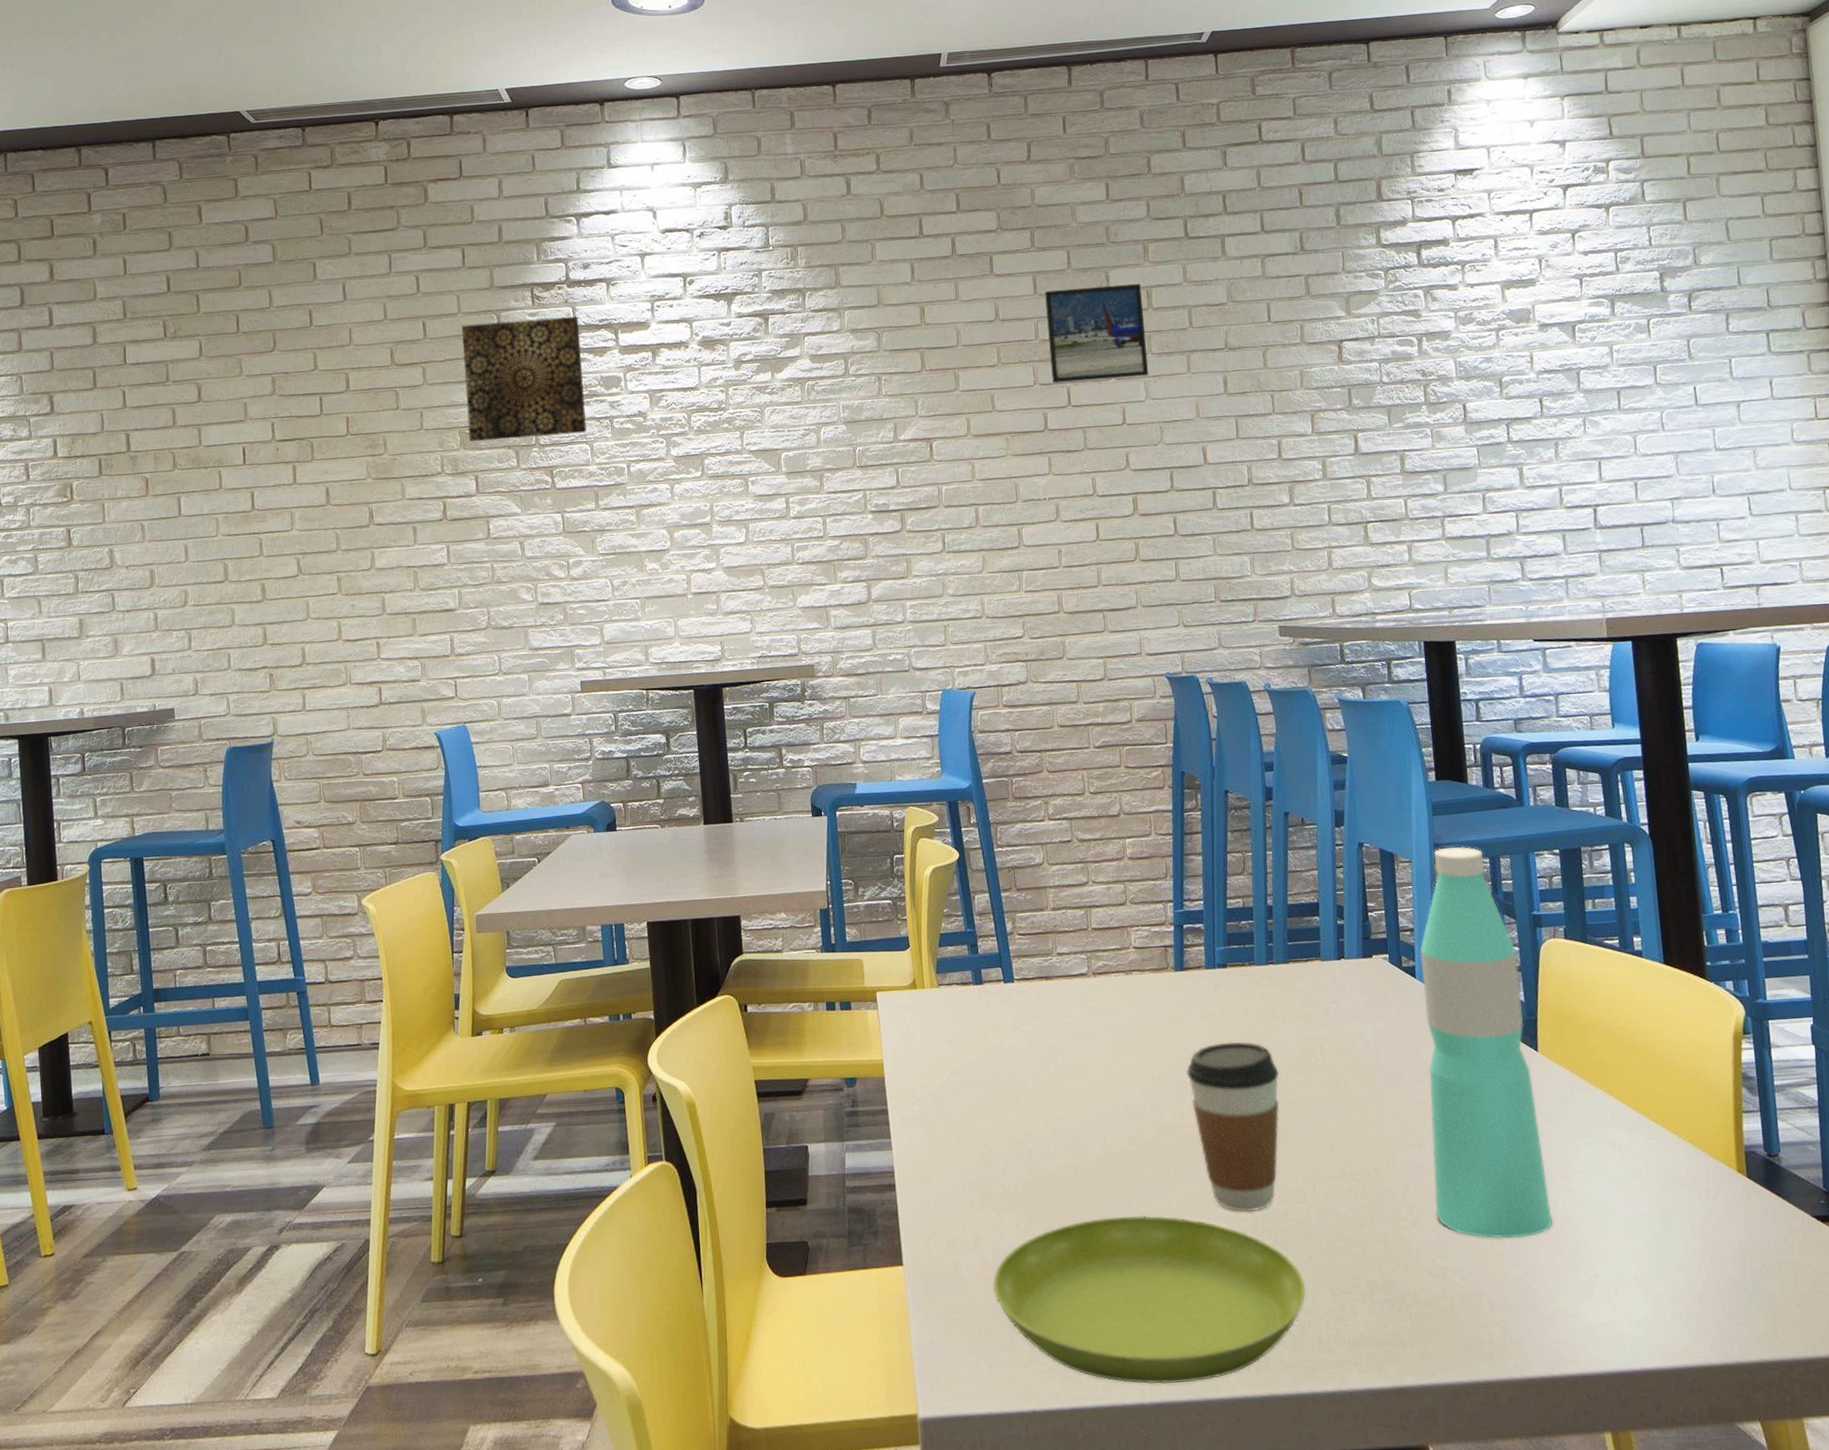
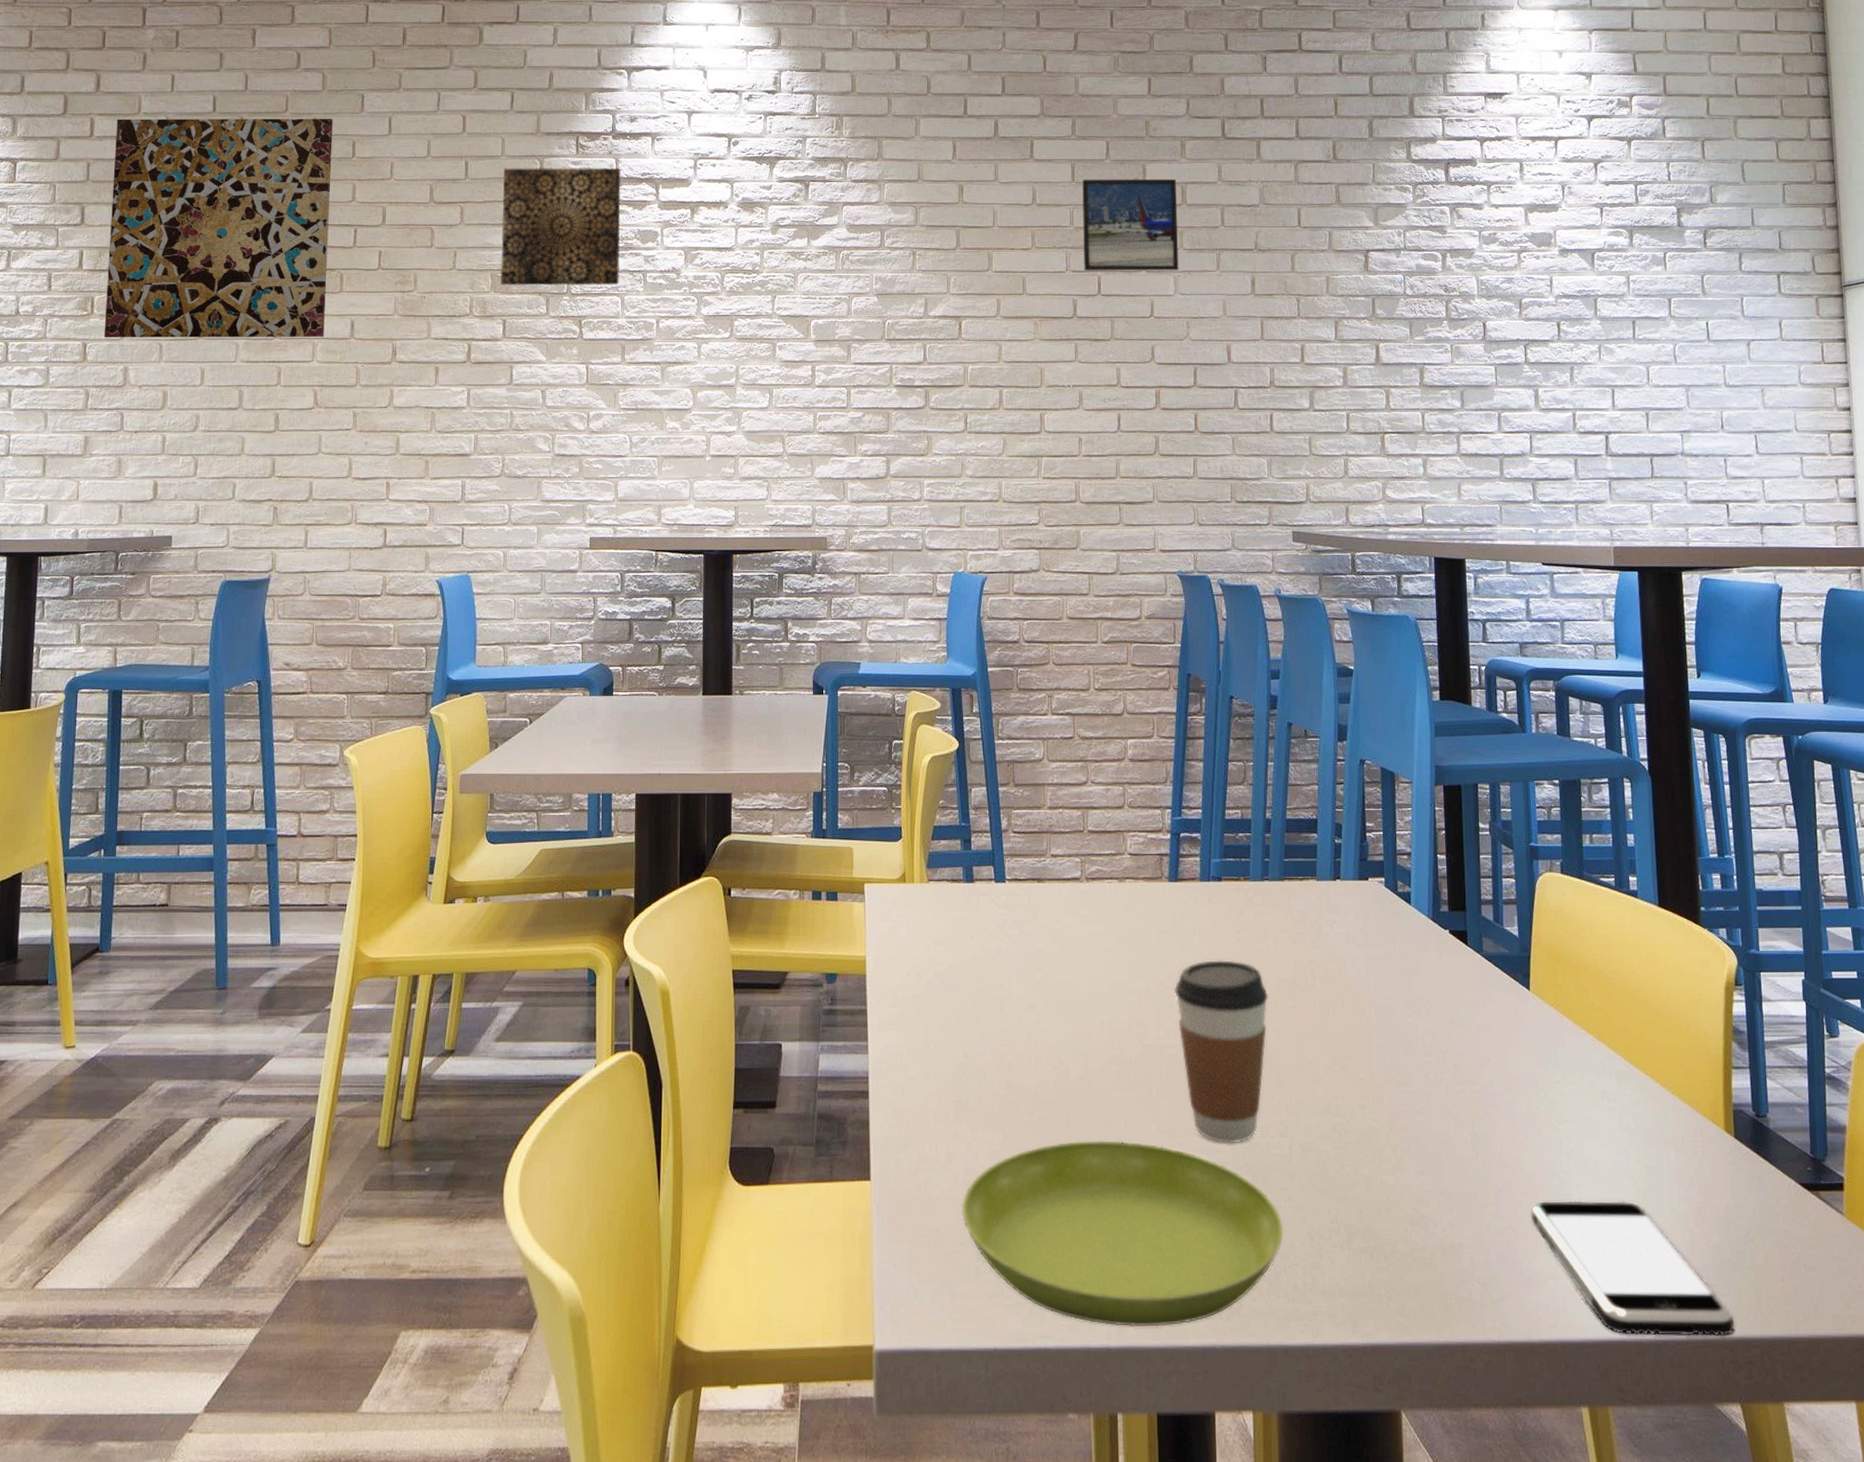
wall art: none [74,289,301,523] -> present [103,118,333,338]
water bottle: present [1419,846,1552,1239] -> none [1416,770,1537,1189]
smartphone: none [1547,1242,1753,1364] -> present [1530,1200,1735,1337]

